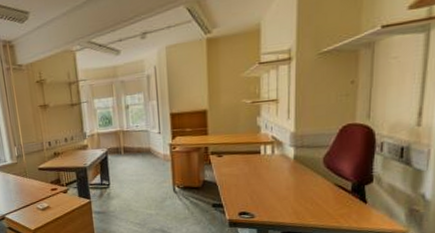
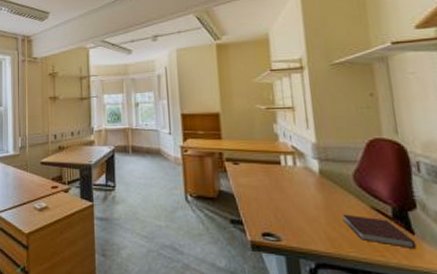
notebook: none [309,191,367,214] -> present [342,214,417,248]

